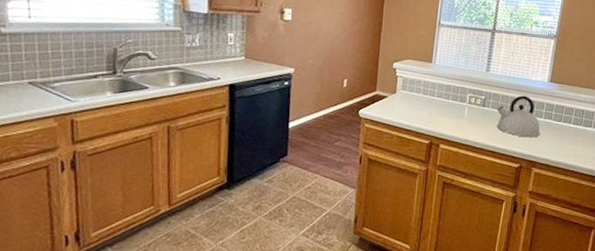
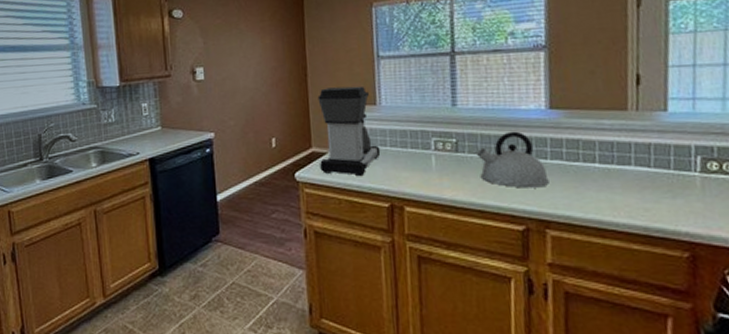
coffee maker: none [380,43,429,118] -> present [317,86,381,177]

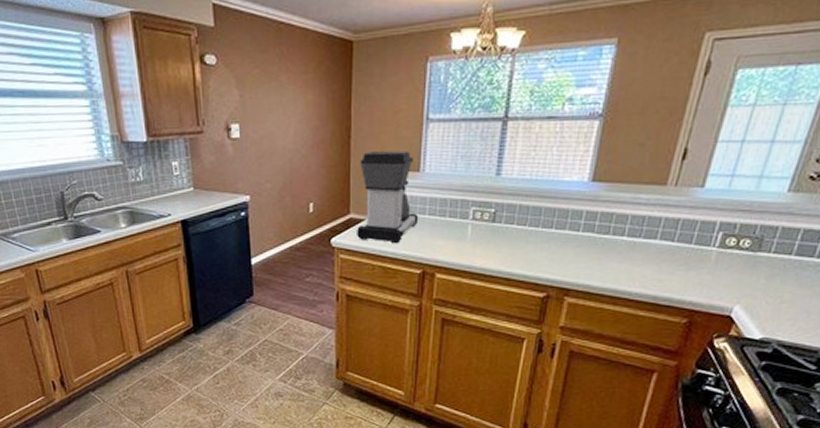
kettle: present [477,131,549,188] -> none [512,203,577,259]

